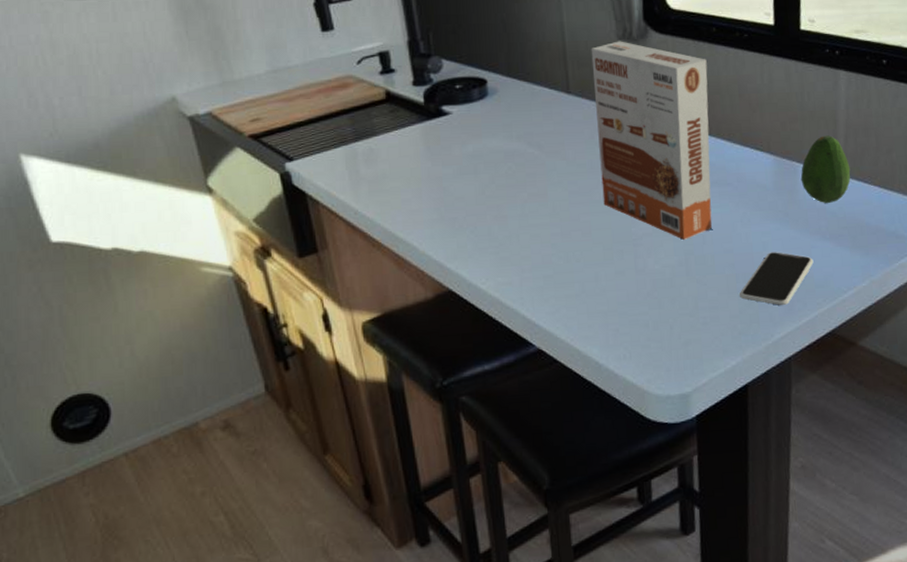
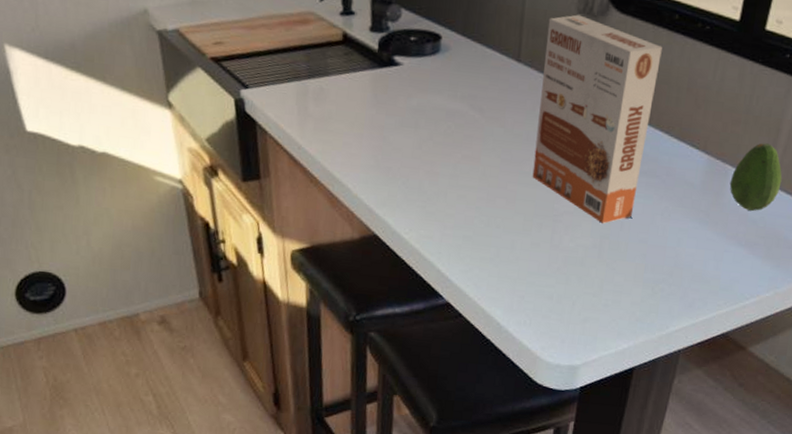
smartphone: present [740,252,814,305] -> none [645,249,724,301]

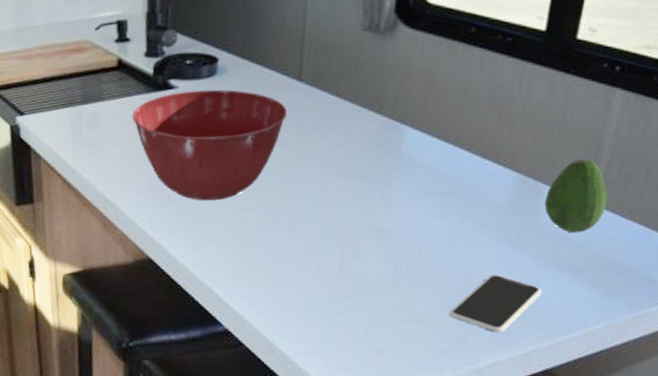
mixing bowl: none [357,67,507,179] -> present [132,89,288,201]
cereal box: present [532,14,662,224] -> none [317,32,458,247]
smartphone: none [645,249,724,301] -> present [449,274,542,333]

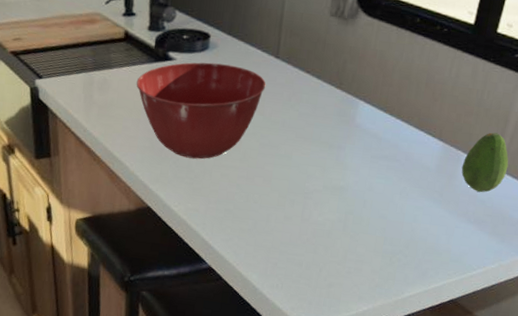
smartphone: present [449,274,542,333] -> none [384,224,454,270]

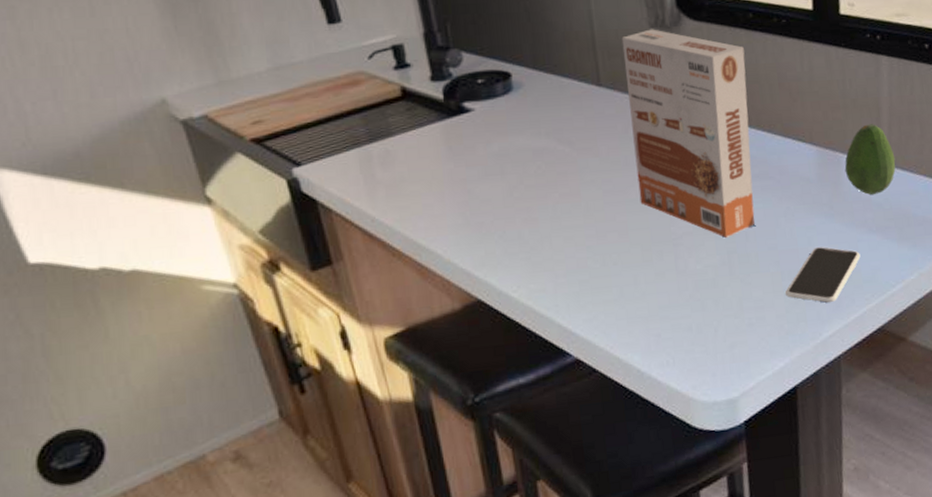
mixing bowl: present [136,62,266,159] -> none [429,104,594,228]
cereal box: none [287,17,405,201] -> present [621,29,755,238]
smartphone: none [384,224,454,270] -> present [786,247,861,303]

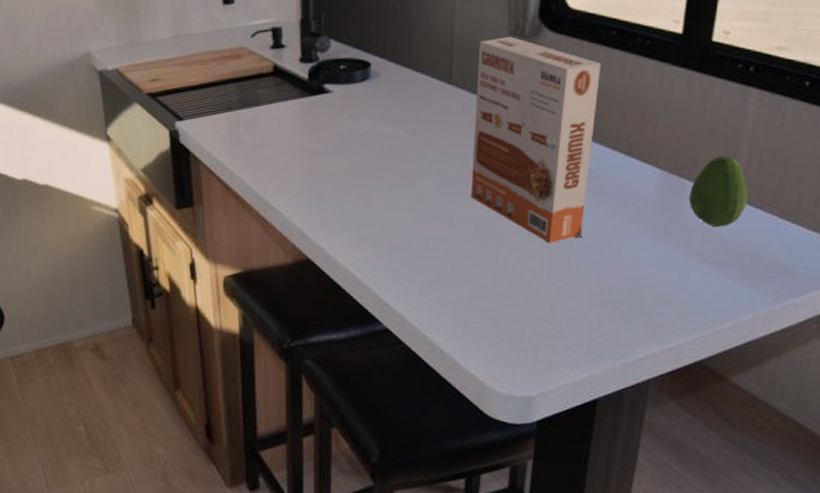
smartphone: present [786,247,861,303] -> none [602,269,690,326]

